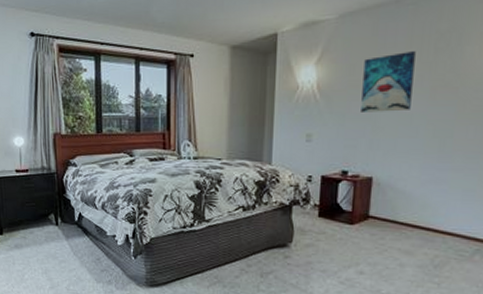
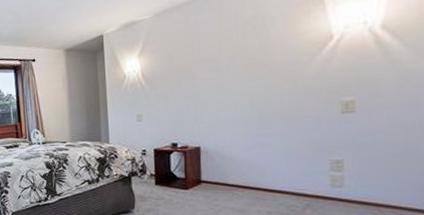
wall art: present [361,51,416,112] -> none [181,37,227,92]

